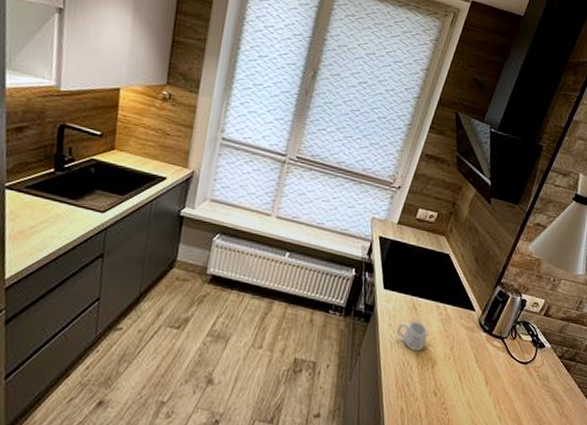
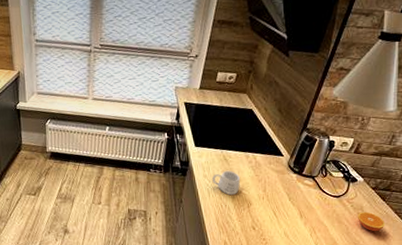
orange: none [543,383,569,406] -> present [358,211,385,231]

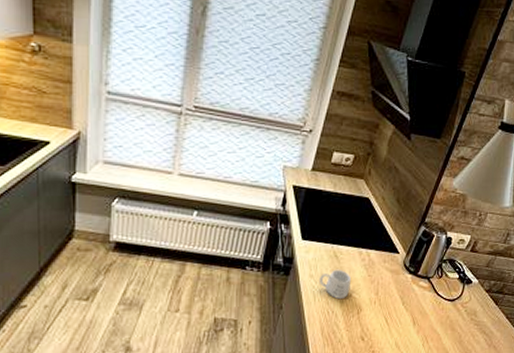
orange: present [358,211,385,231] -> none [471,317,497,339]

